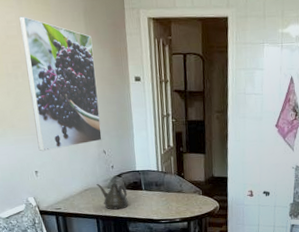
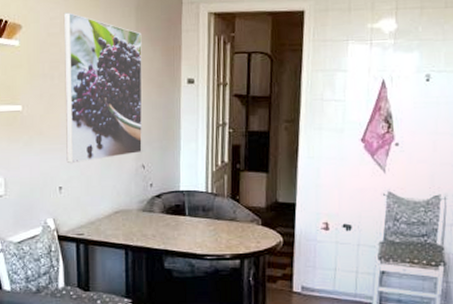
teapot: present [96,184,128,210] -> none [130,206,167,239]

